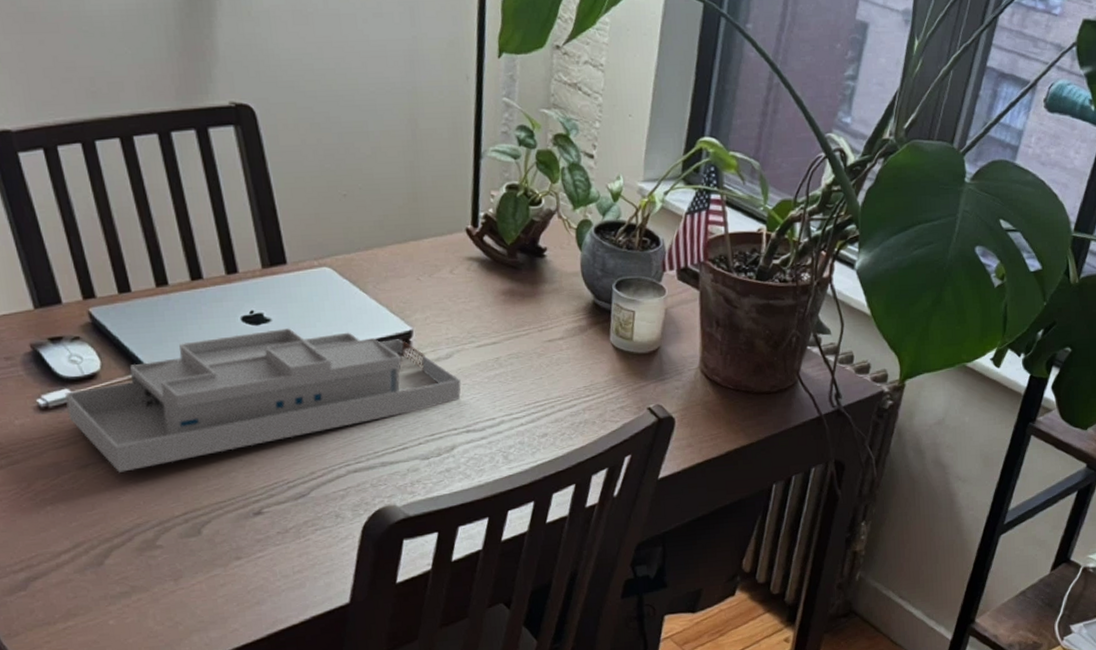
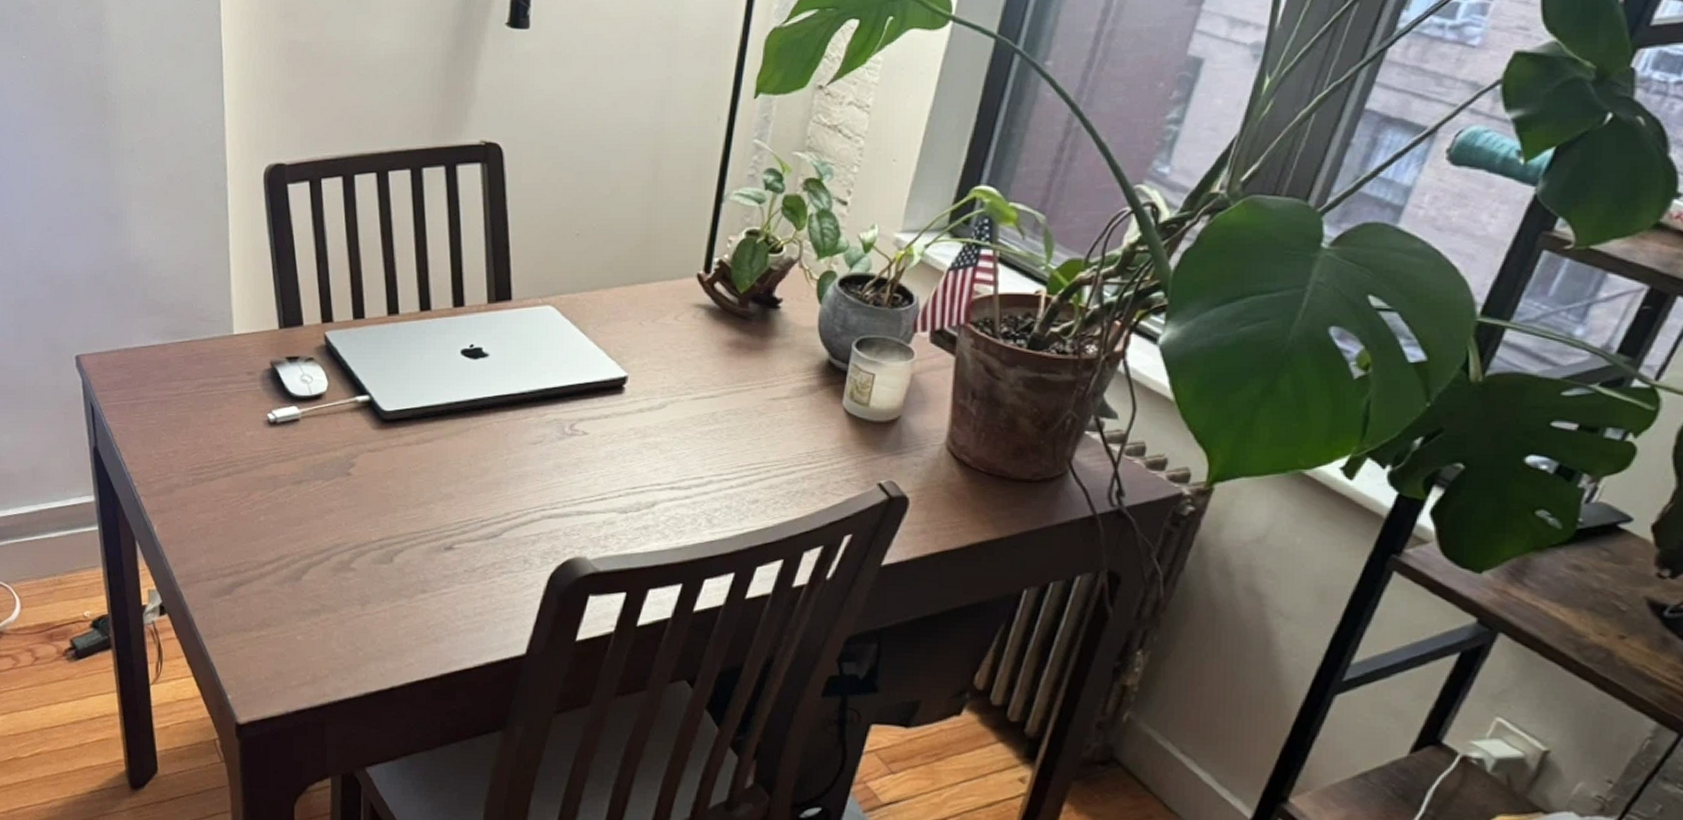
desk organizer: present [65,328,461,473] -> none [292,364,671,492]

